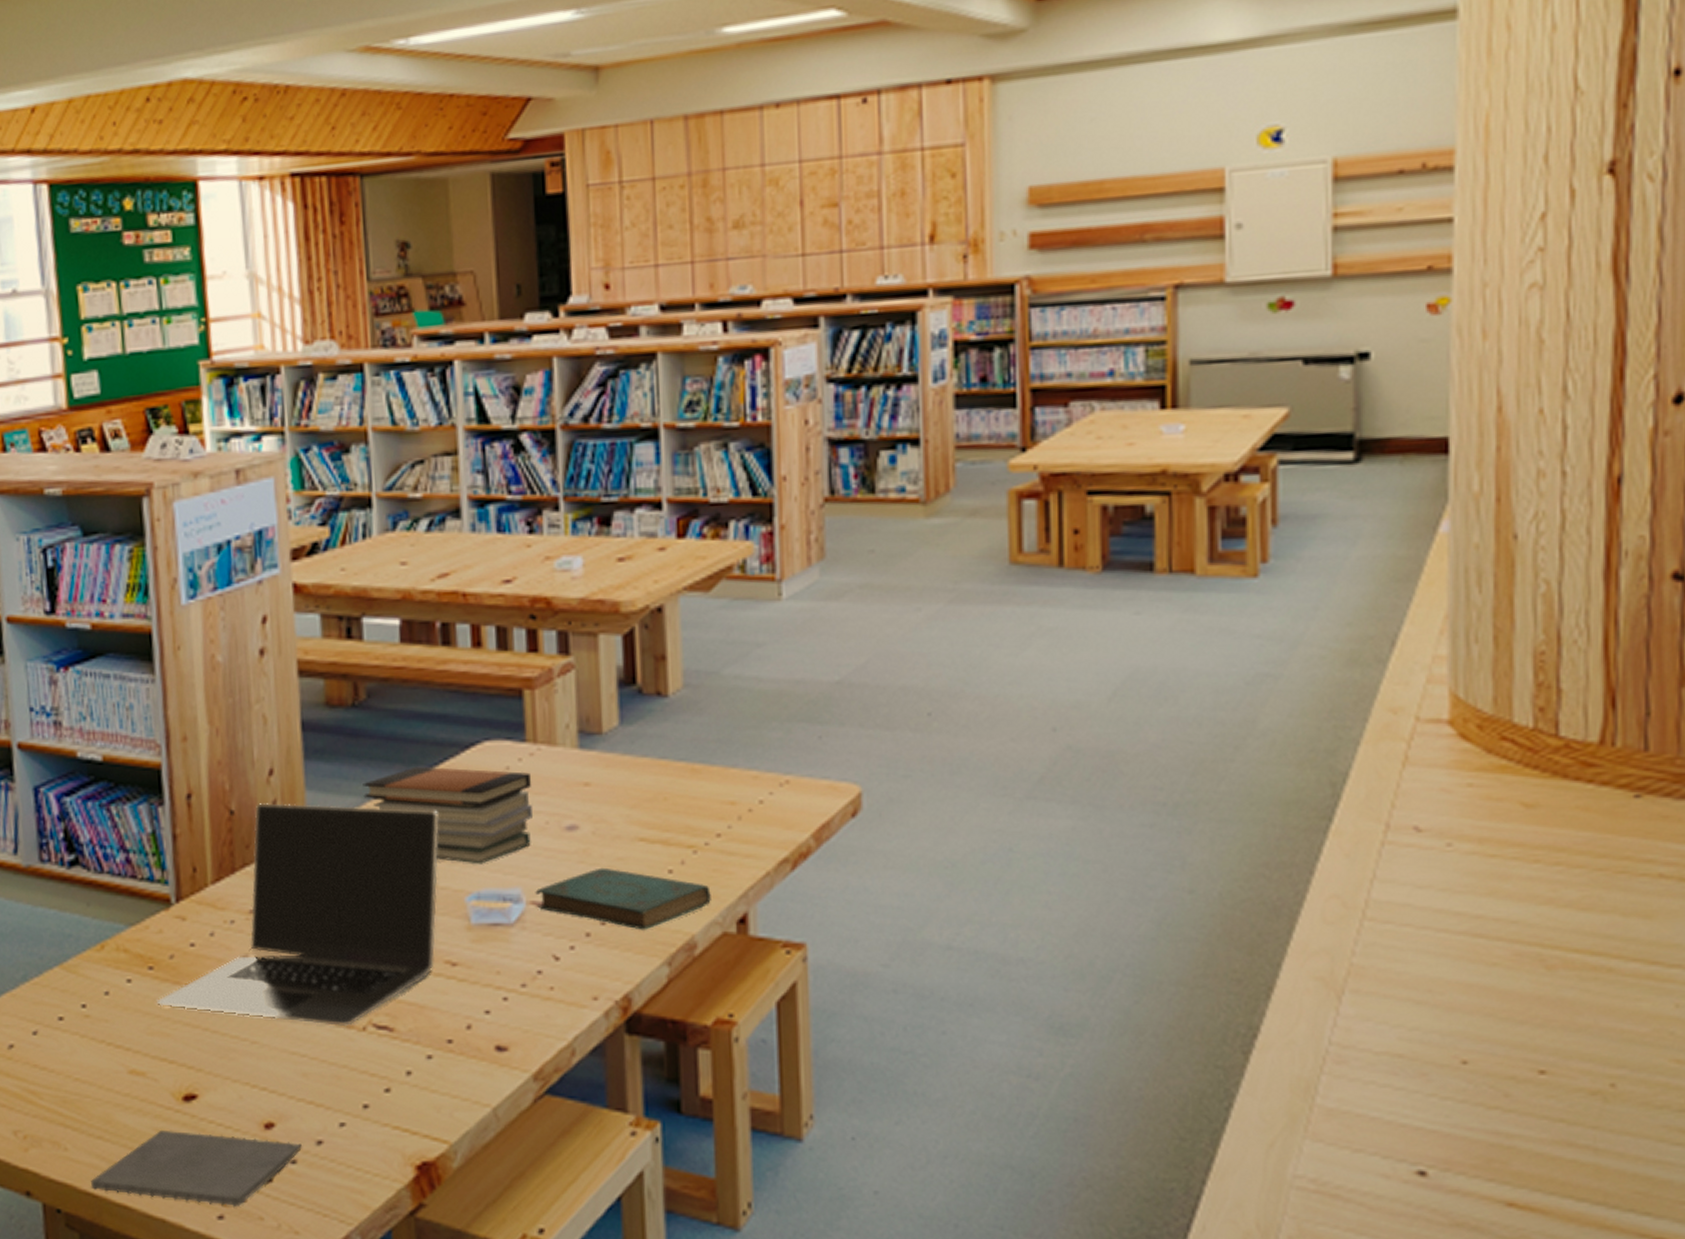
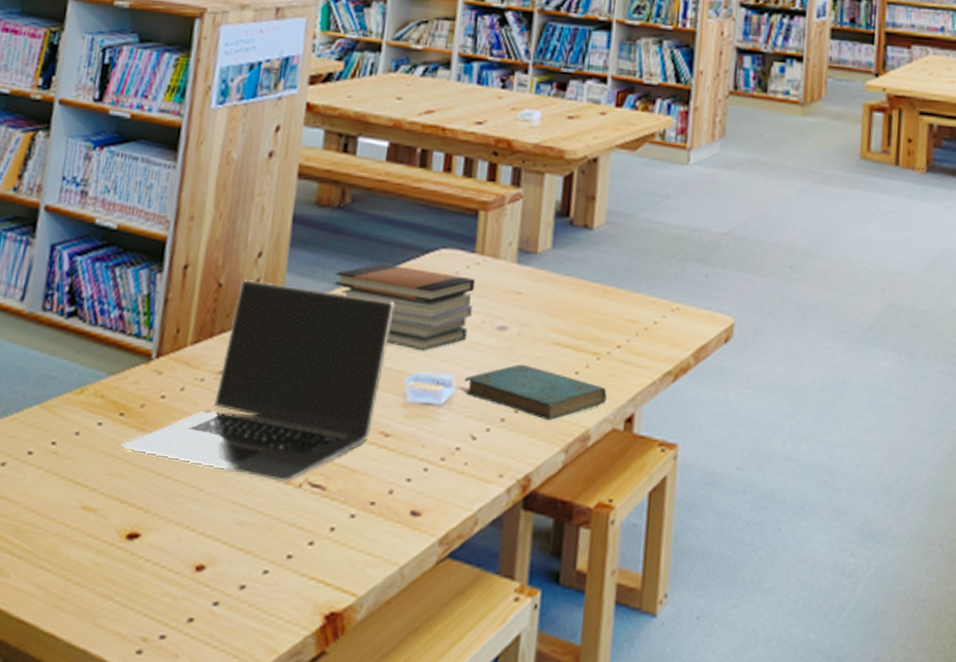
notepad: present [90,1129,302,1206] -> none [23,564,226,643]

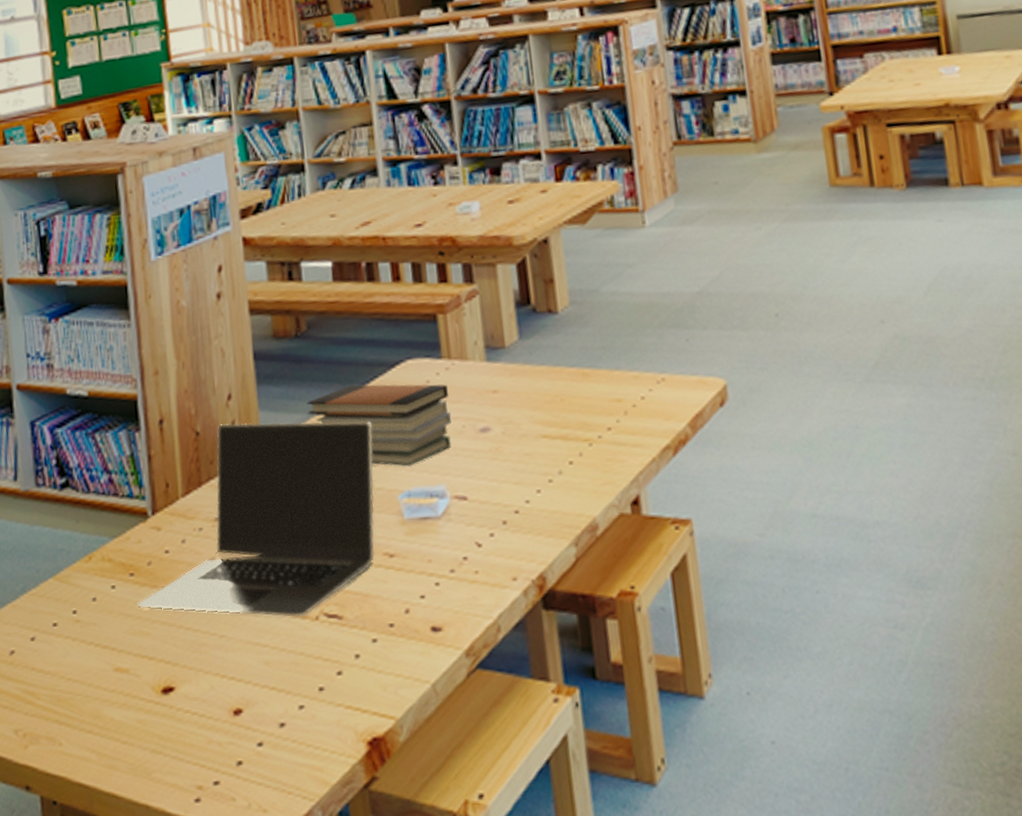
book: present [464,364,607,421] -> none [457,462,607,516]

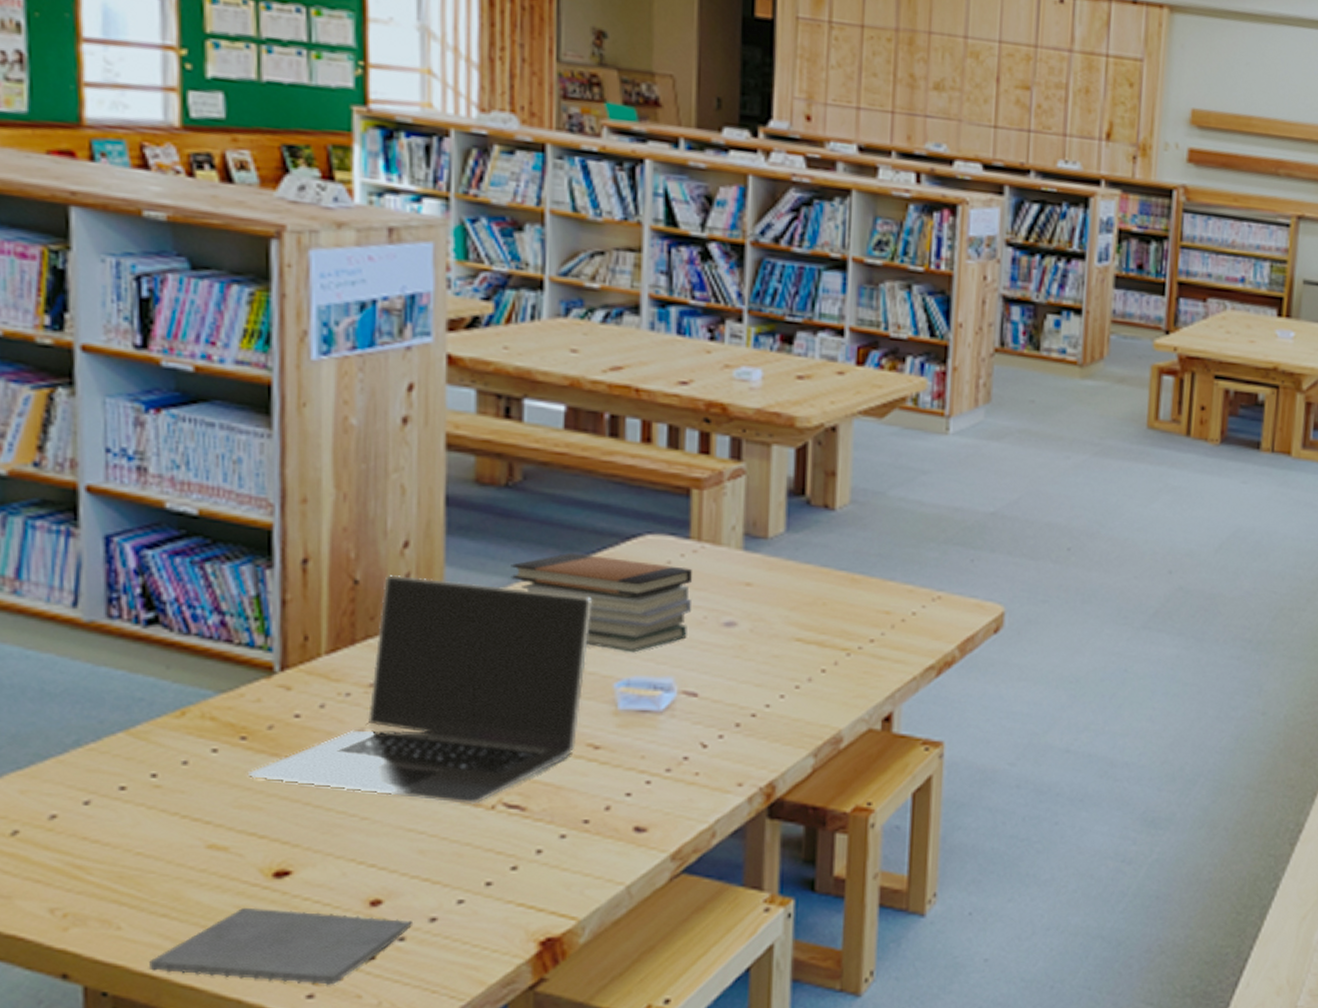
notepad: none [82,721,267,789] -> present [148,907,412,985]

